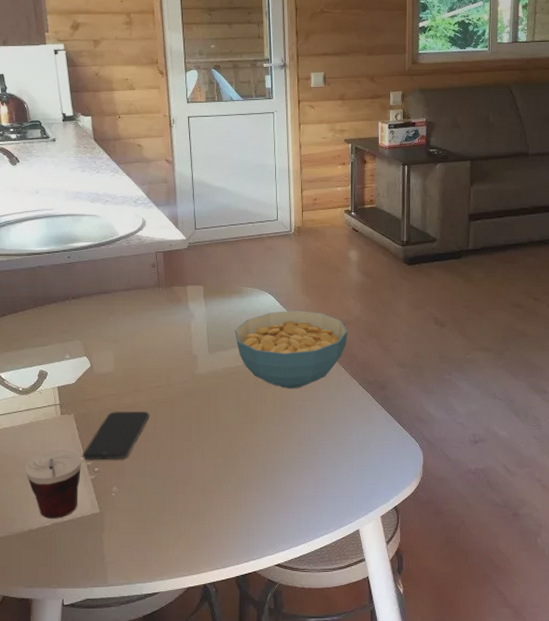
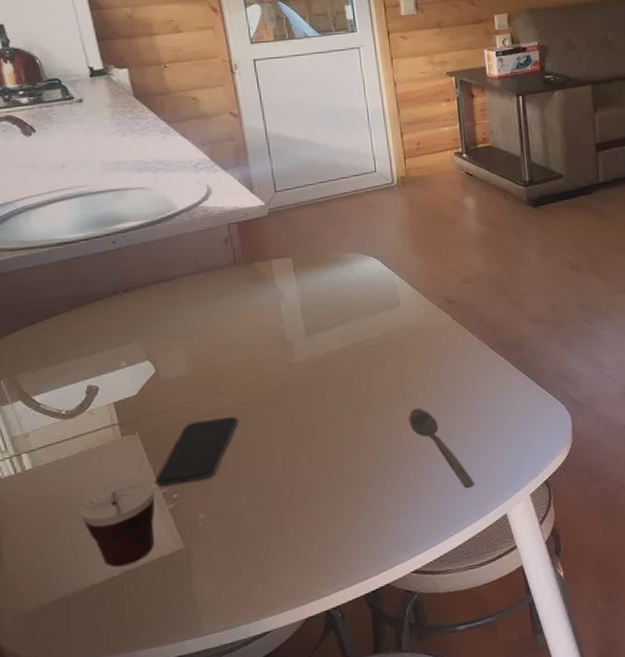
cereal bowl: present [234,310,348,389] -> none [335,272,472,366]
spoon: none [285,427,335,502] -> present [409,408,475,489]

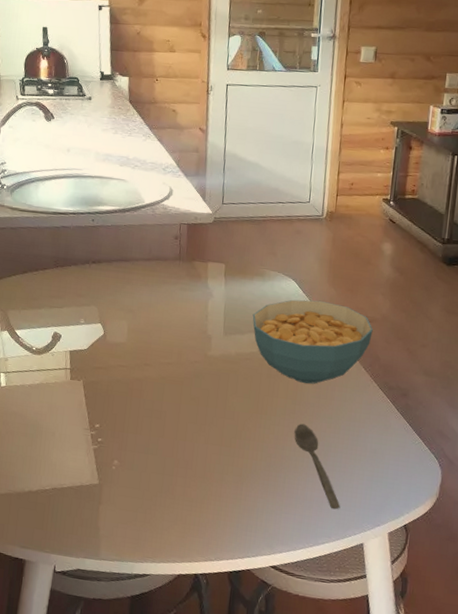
cup: present [77,478,156,567] -> none [30,414,87,484]
smartphone: present [155,416,239,487] -> none [87,383,158,433]
cereal bowl: none [335,272,472,366] -> present [252,299,373,384]

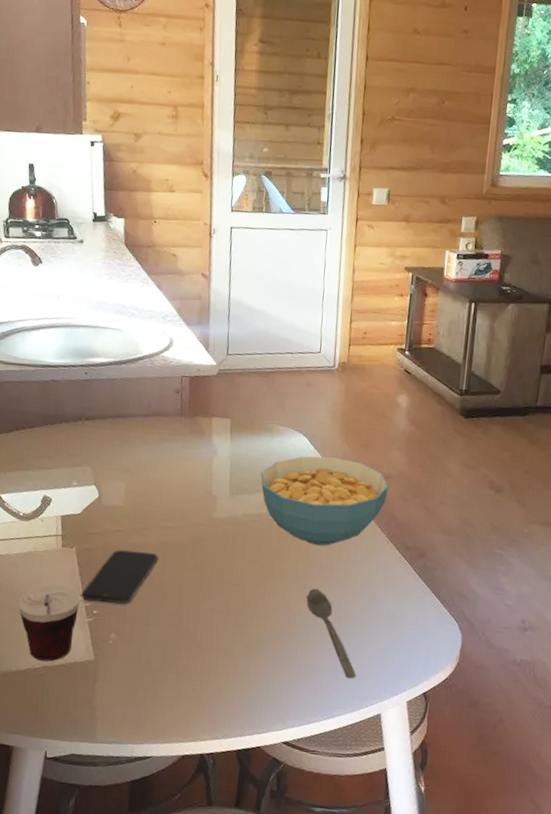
cup: none [30,414,87,484] -> present [17,585,81,662]
smartphone: none [87,383,158,433] -> present [81,549,158,604]

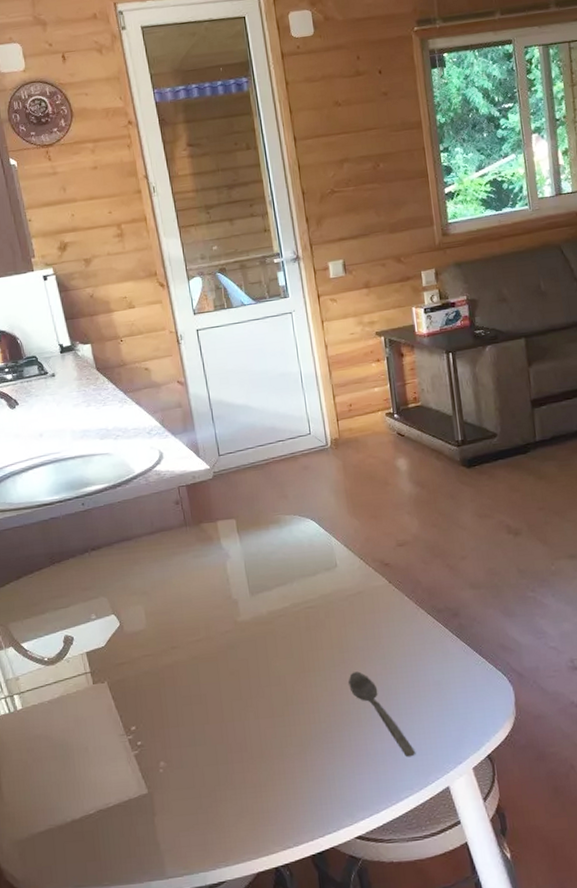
cup: present [17,585,81,662] -> none [59,723,123,806]
smartphone: present [81,549,158,604] -> none [122,671,192,734]
cereal bowl: present [260,456,389,546] -> none [276,534,408,628]

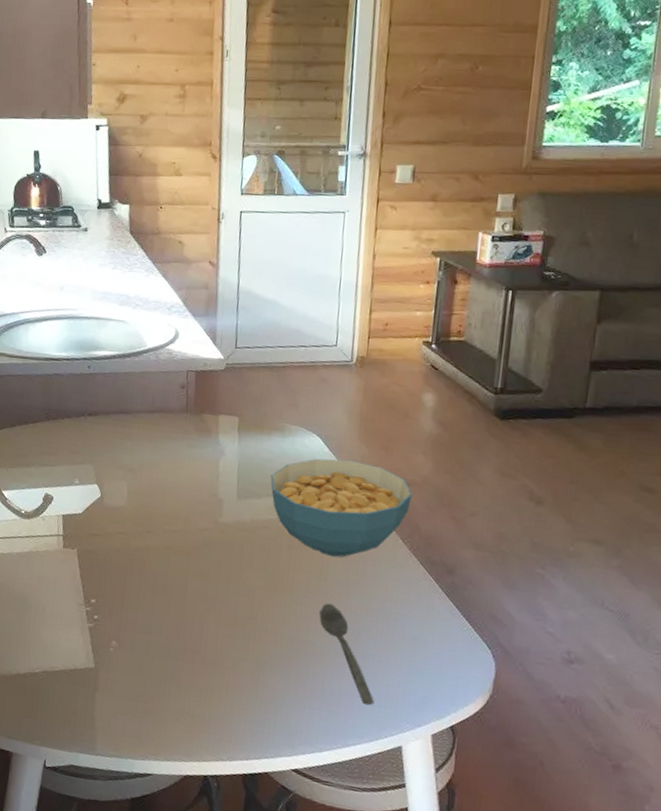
cereal bowl: none [276,534,408,628] -> present [270,458,412,557]

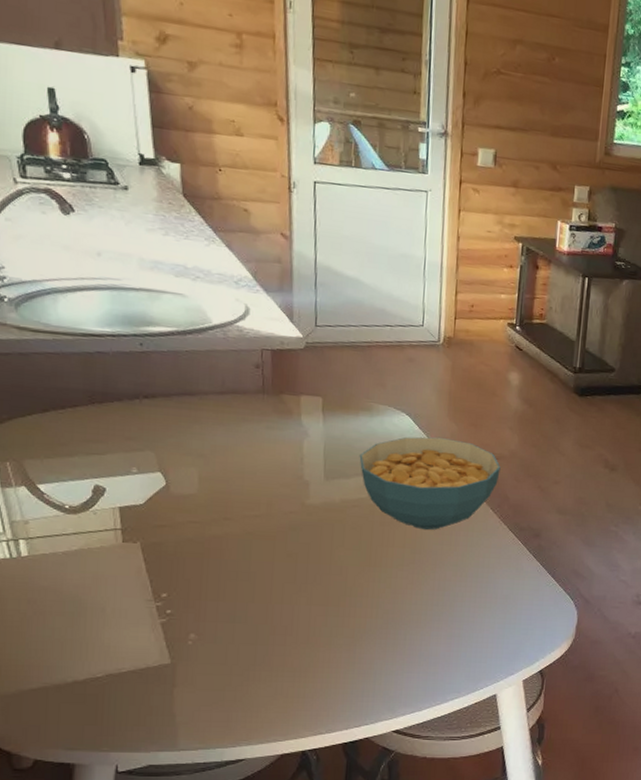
spoon: present [319,603,375,706] -> none [414,574,470,663]

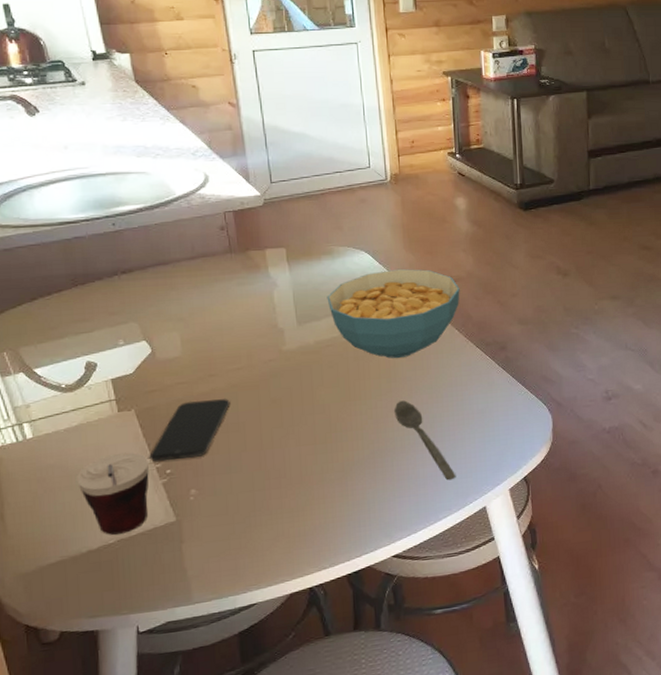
cup: none [69,585,150,669] -> present [75,452,150,535]
smartphone: none [150,542,243,602] -> present [149,399,230,462]
spoon: none [414,574,470,663] -> present [394,400,456,481]

